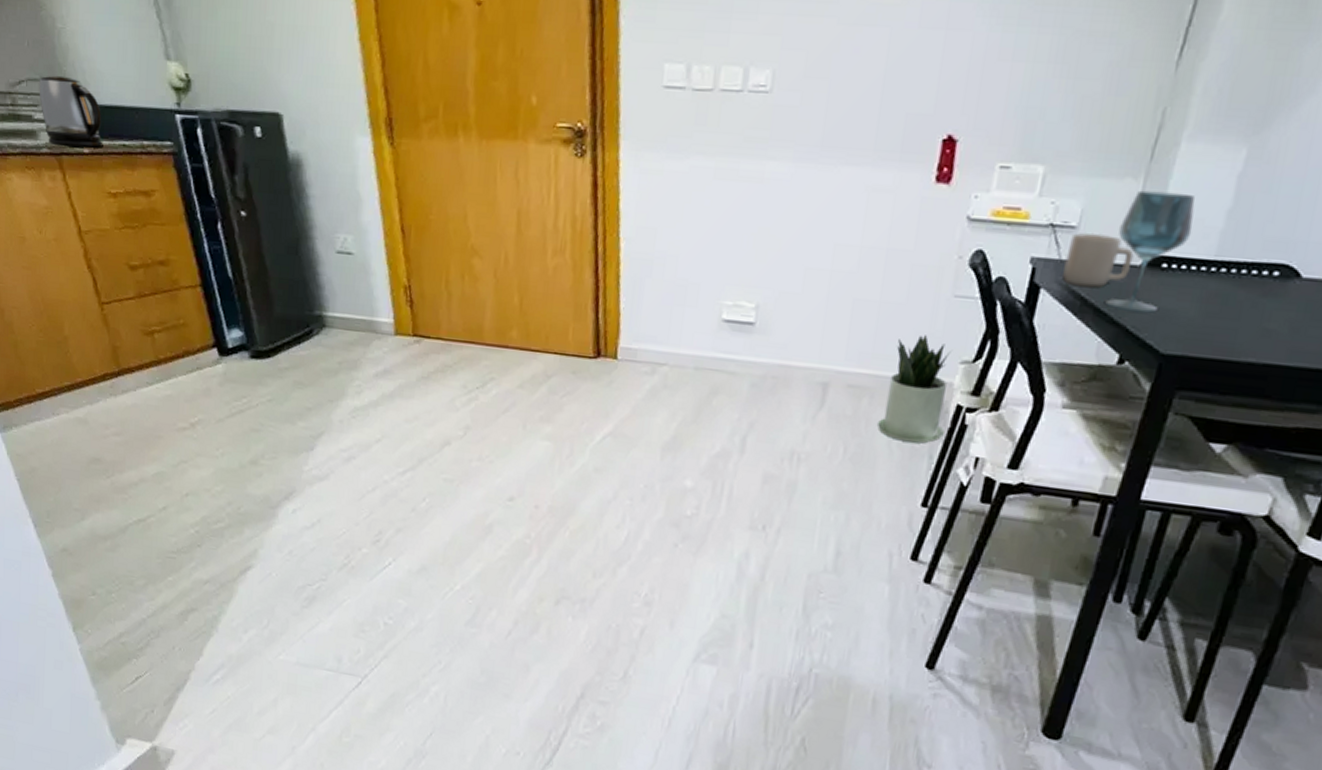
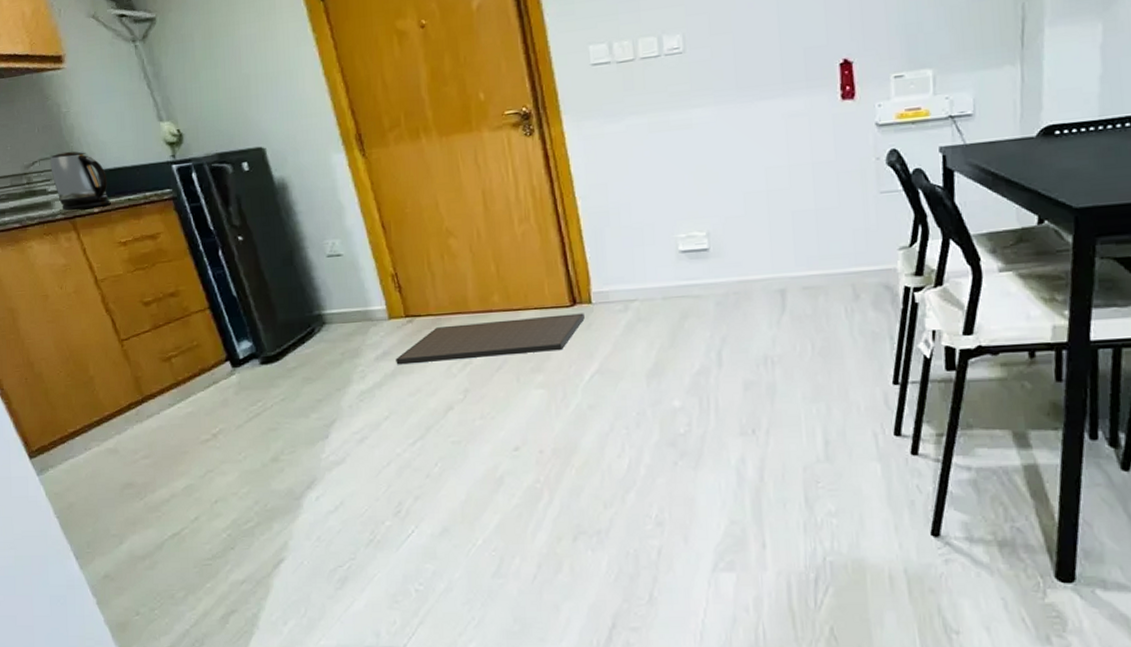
doormat: none [396,353,607,404] -> present [396,313,585,365]
planter: present [876,335,951,444] -> none [836,231,899,329]
mug: present [1062,232,1134,290] -> none [969,116,1029,165]
wine glass: present [1105,190,1196,315] -> none [1009,69,1074,179]

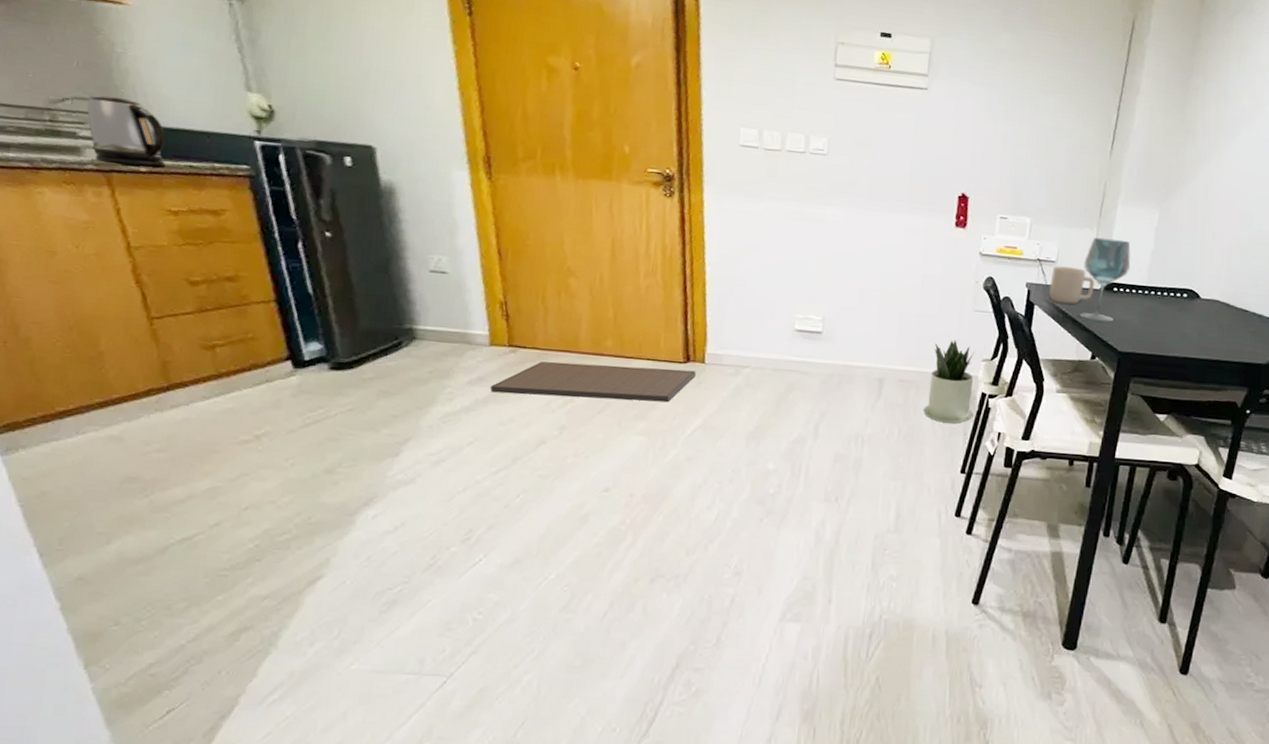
planter: none [836,231,899,329] -> present [922,340,975,424]
mug: none [969,116,1029,165] -> present [1049,265,1095,306]
wine glass: none [1009,69,1074,179] -> present [1079,237,1131,324]

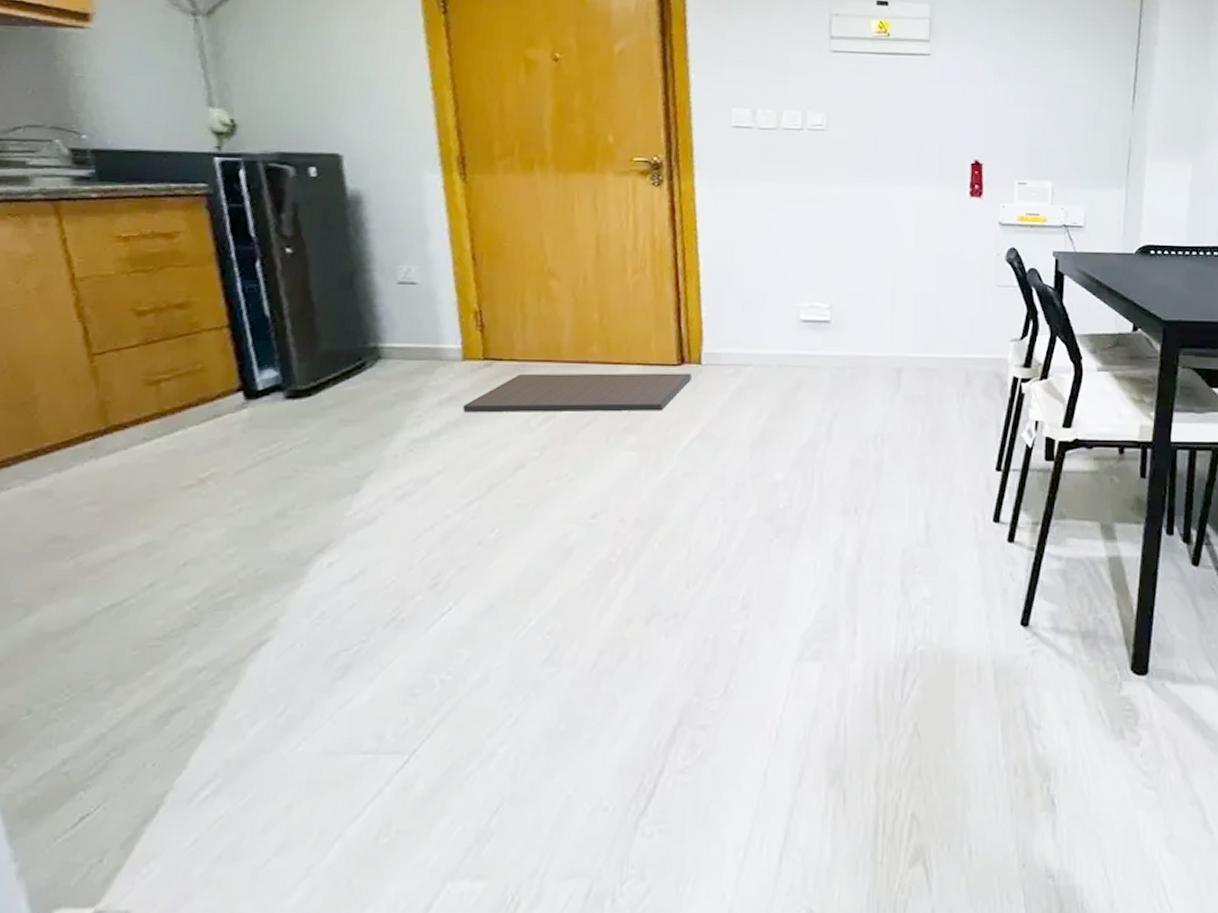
kettle: present [87,95,166,167] -> none [39,121,120,192]
planter: present [922,340,975,424] -> none [948,320,1006,414]
mug: present [1049,265,1095,306] -> none [1079,230,1129,274]
wine glass: present [1079,237,1131,324] -> none [1114,197,1167,290]

